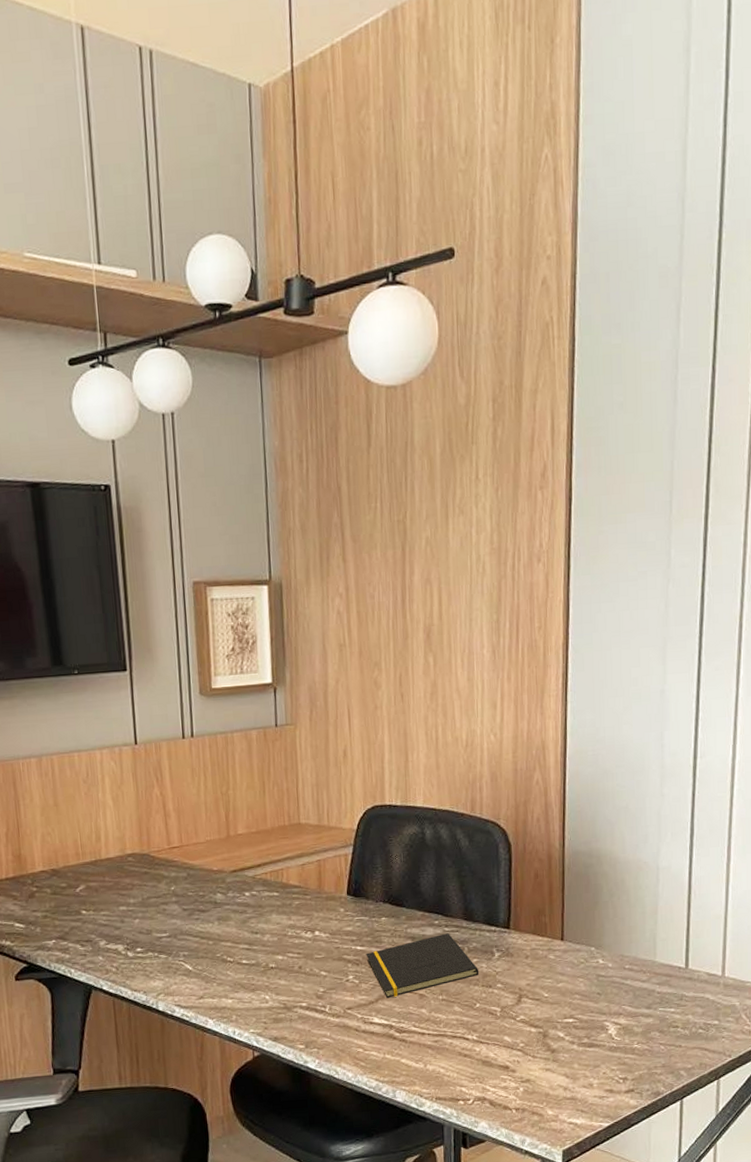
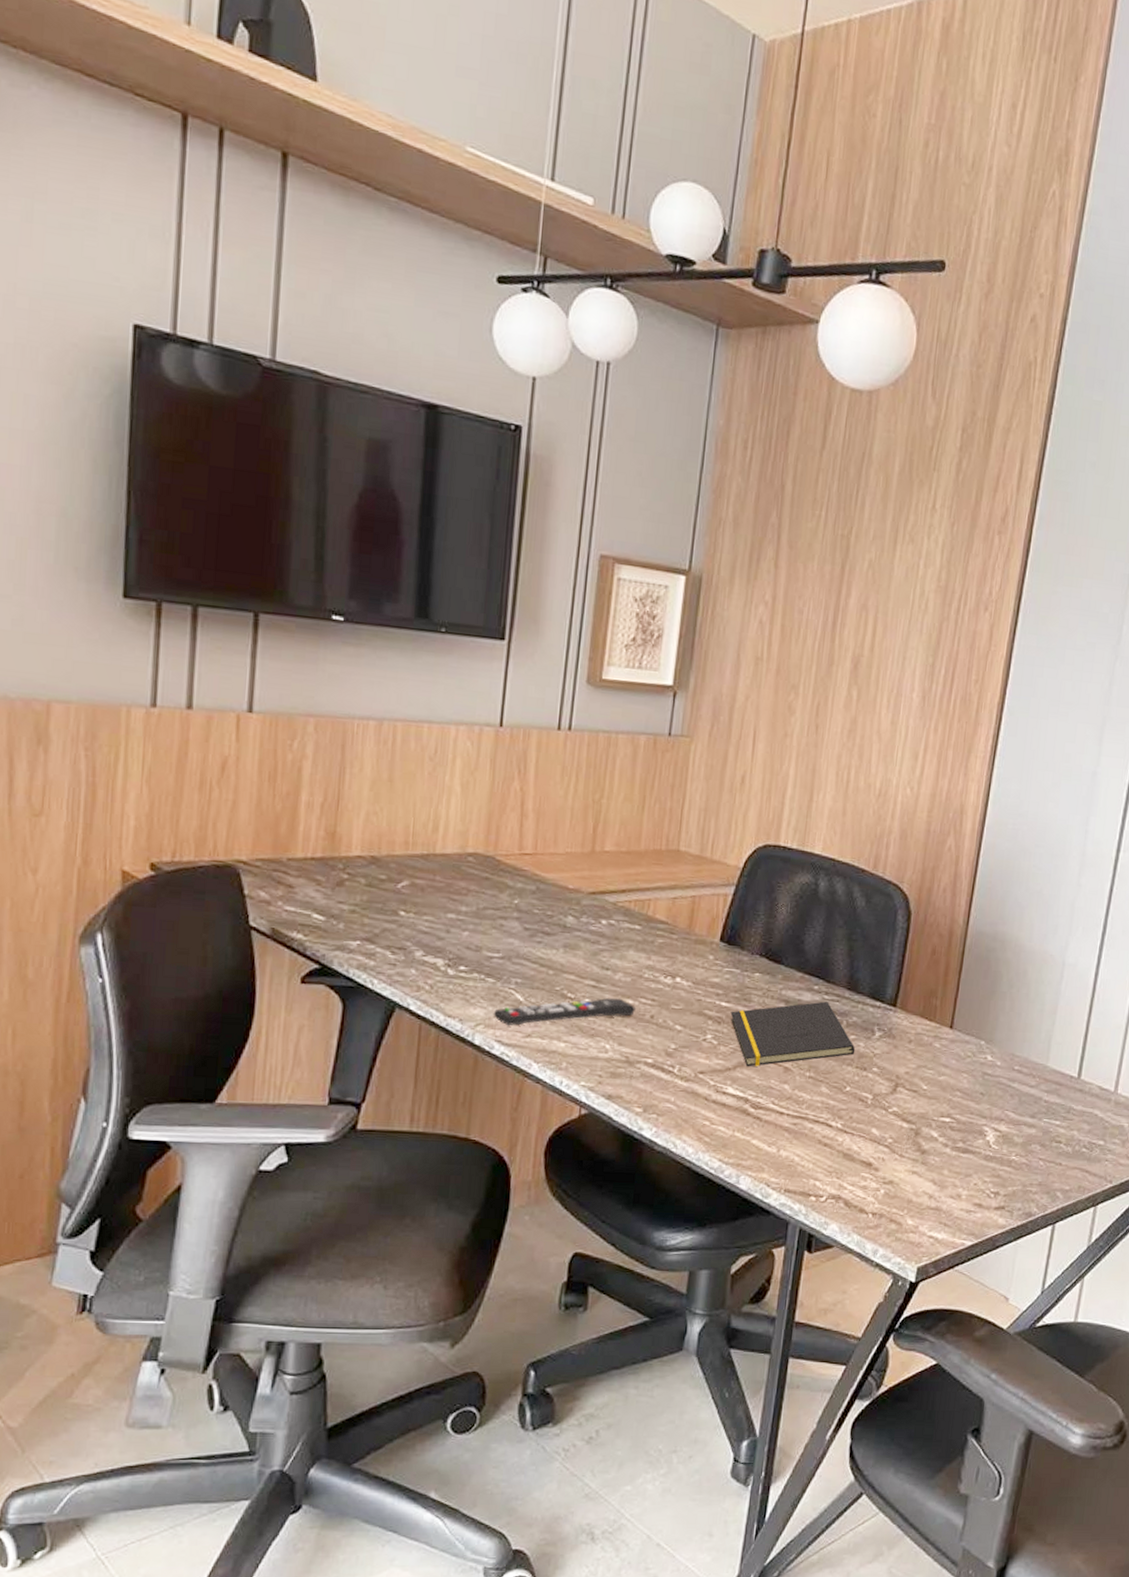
remote control: none [169,955,286,991] -> present [493,998,637,1026]

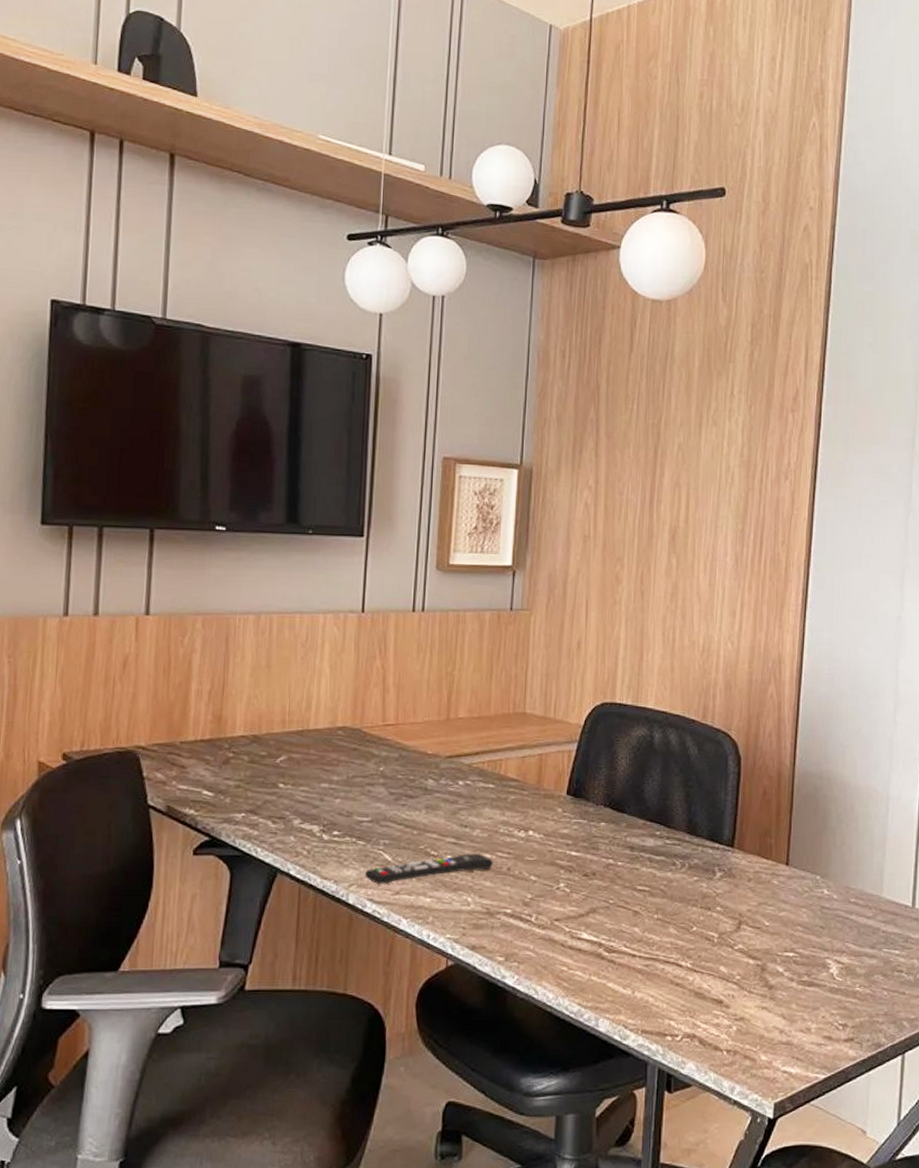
notepad: present [730,1001,856,1067] -> none [580,846,699,913]

